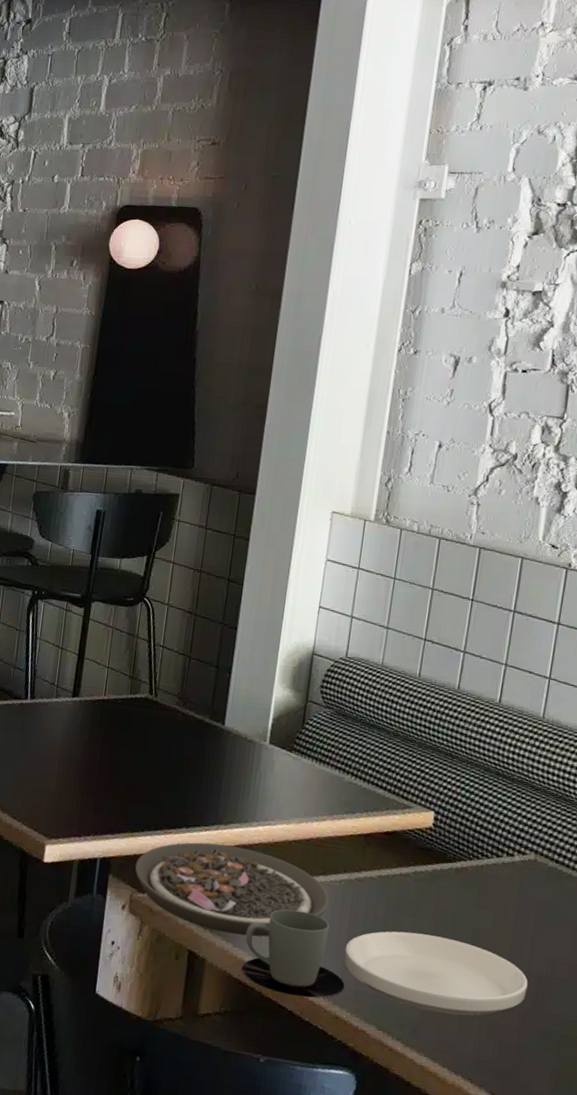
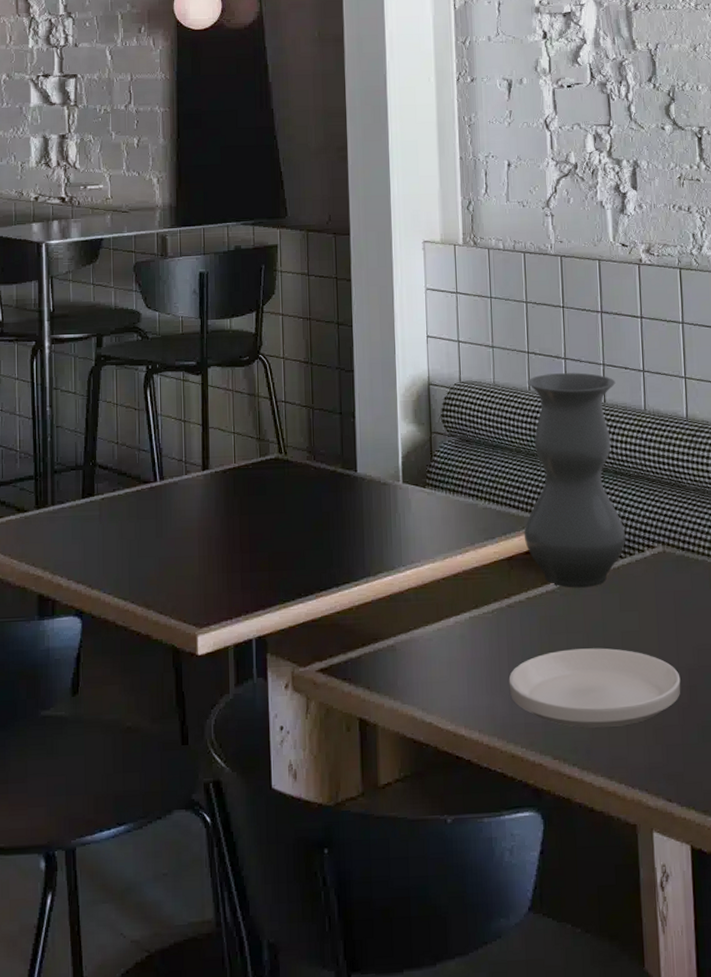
plate: present [134,842,330,937] -> none [291,596,486,691]
cup: present [242,909,345,998] -> none [412,650,515,744]
vase: none [386,664,516,879] -> present [524,372,626,588]

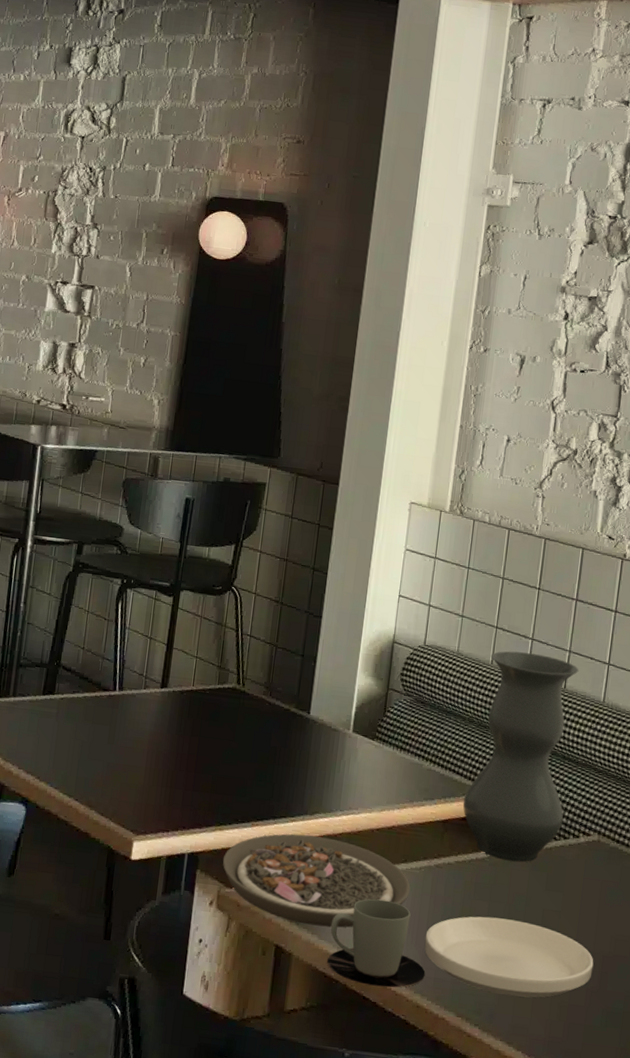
plate: none [291,596,486,691] -> present [222,833,411,928]
cup: none [412,650,515,744] -> present [327,898,426,988]

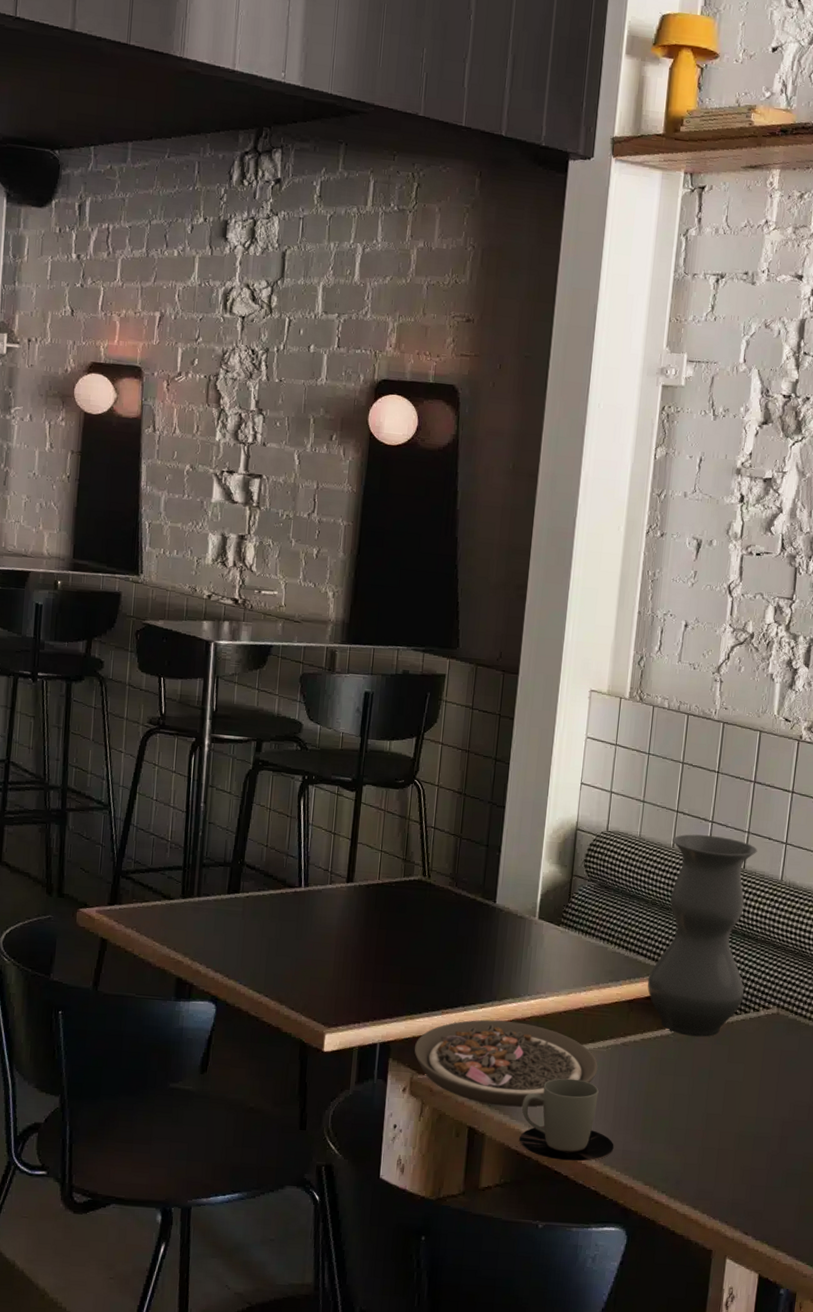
saucer: present [424,916,594,998] -> none [612,1090,774,1164]

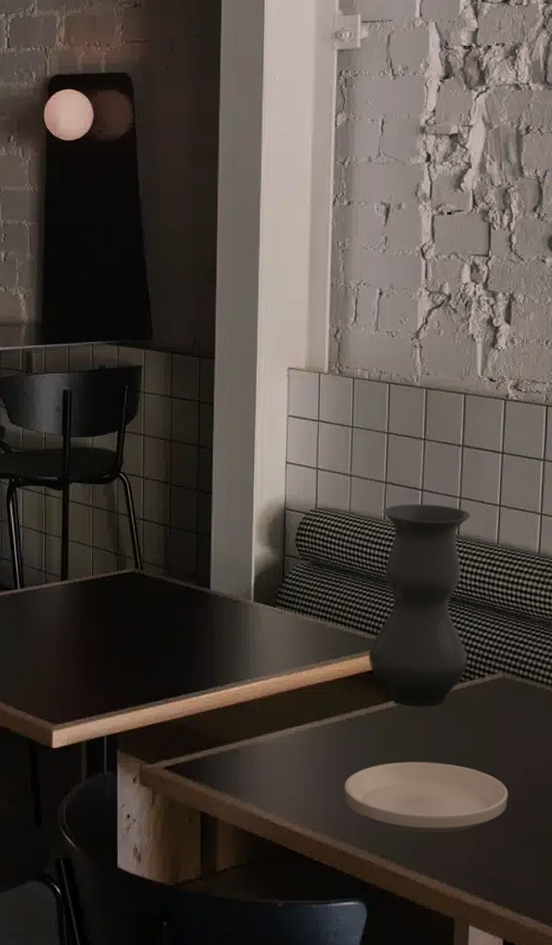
plate: present [414,1019,598,1107] -> none [141,705,325,789]
cup: present [519,1078,614,1162] -> none [252,758,347,839]
saucer: none [612,1090,774,1164] -> present [344,762,508,833]

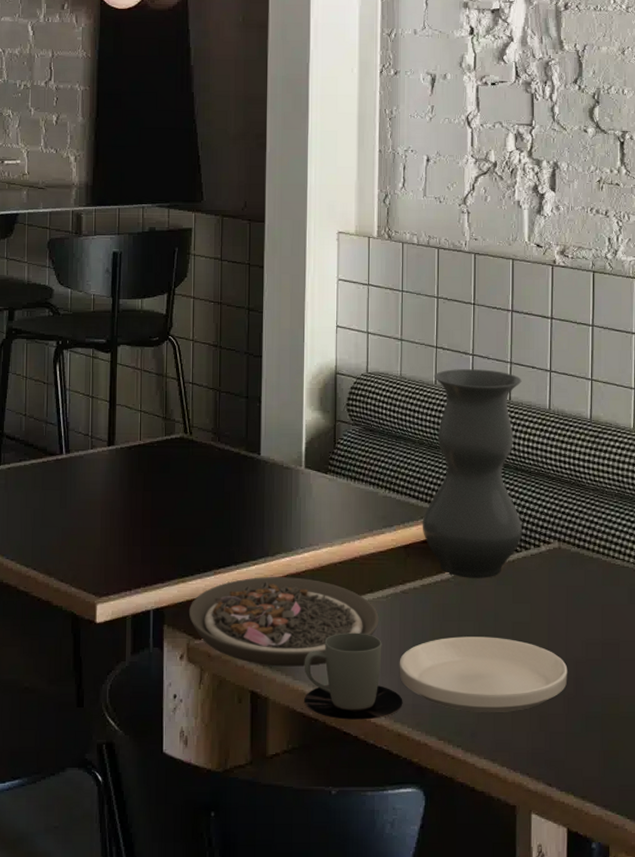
plate: none [141,705,325,789] -> present [188,577,379,667]
cup: none [252,758,347,839] -> present [304,632,403,720]

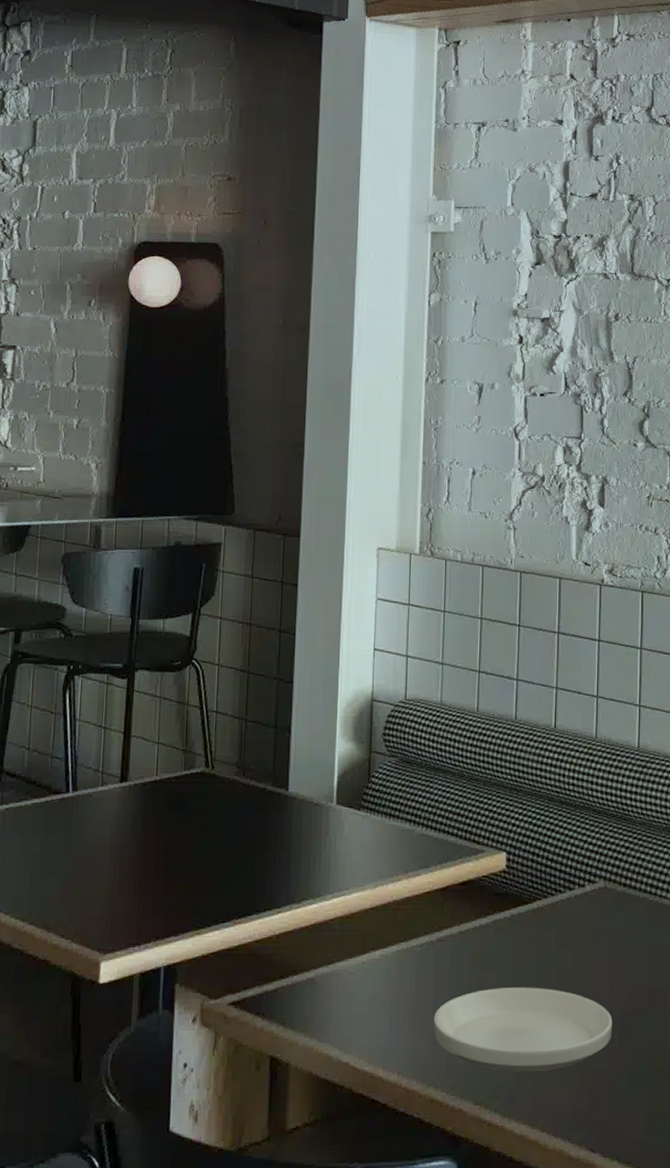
plate: present [188,577,379,667] -> none [203,926,413,1028]
cup: present [304,632,403,720] -> none [329,986,437,1086]
vase: present [422,369,523,578] -> none [460,695,568,923]

